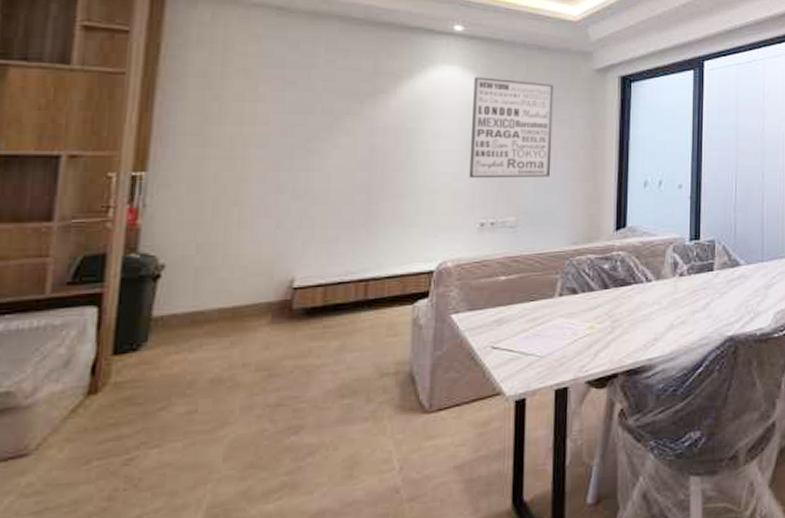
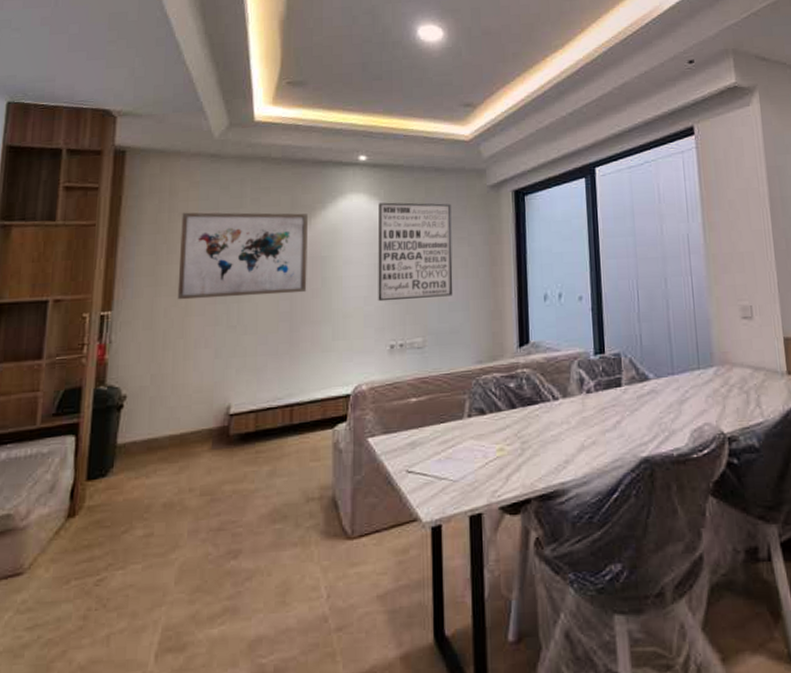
wall art: none [231,68,392,165] -> present [177,212,308,300]

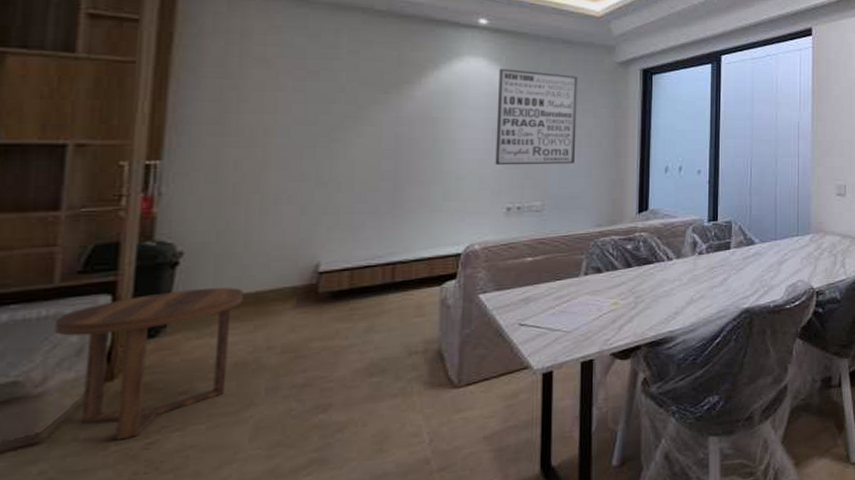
side table: none [35,429,171,575] -> present [54,287,243,441]
wall art: present [177,212,308,300] -> none [251,58,417,153]

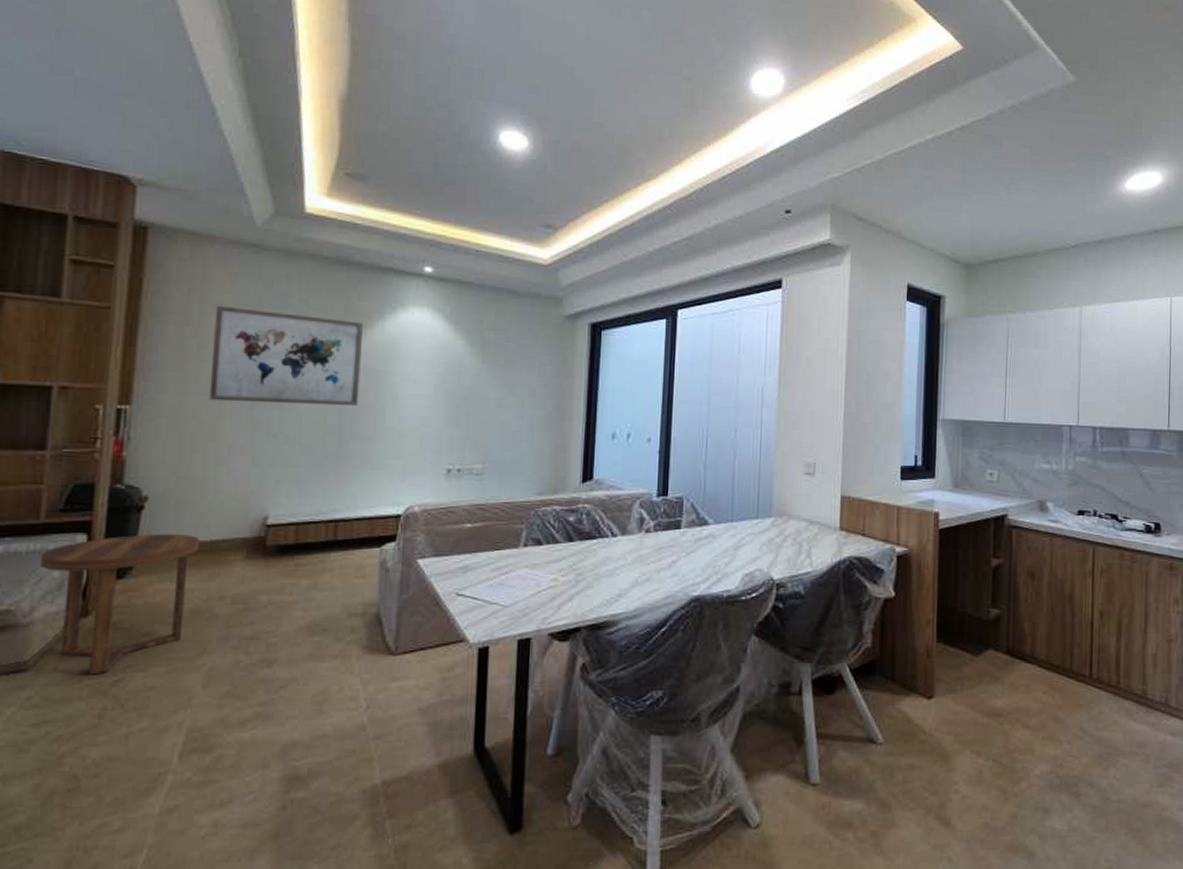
wall art: none [251,58,417,153] -> present [209,305,363,407]
wall art: present [495,68,578,166] -> none [437,320,523,425]

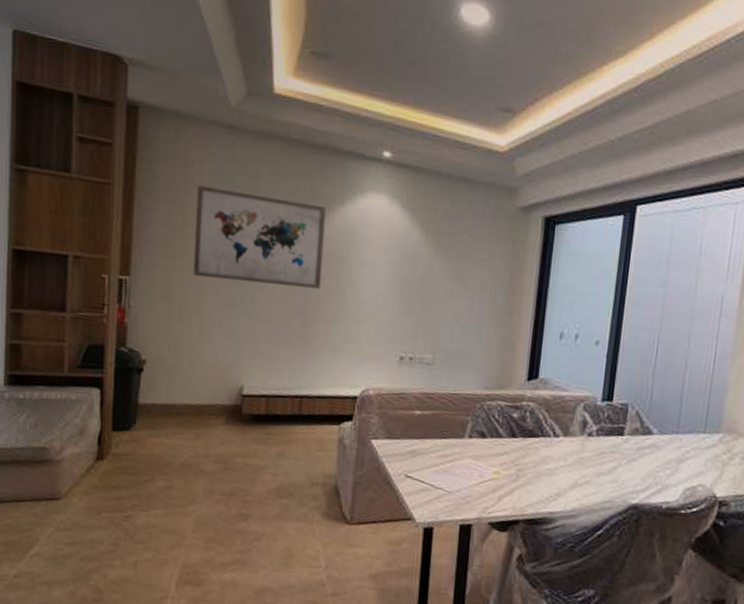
side table: present [39,534,199,675] -> none [65,393,187,509]

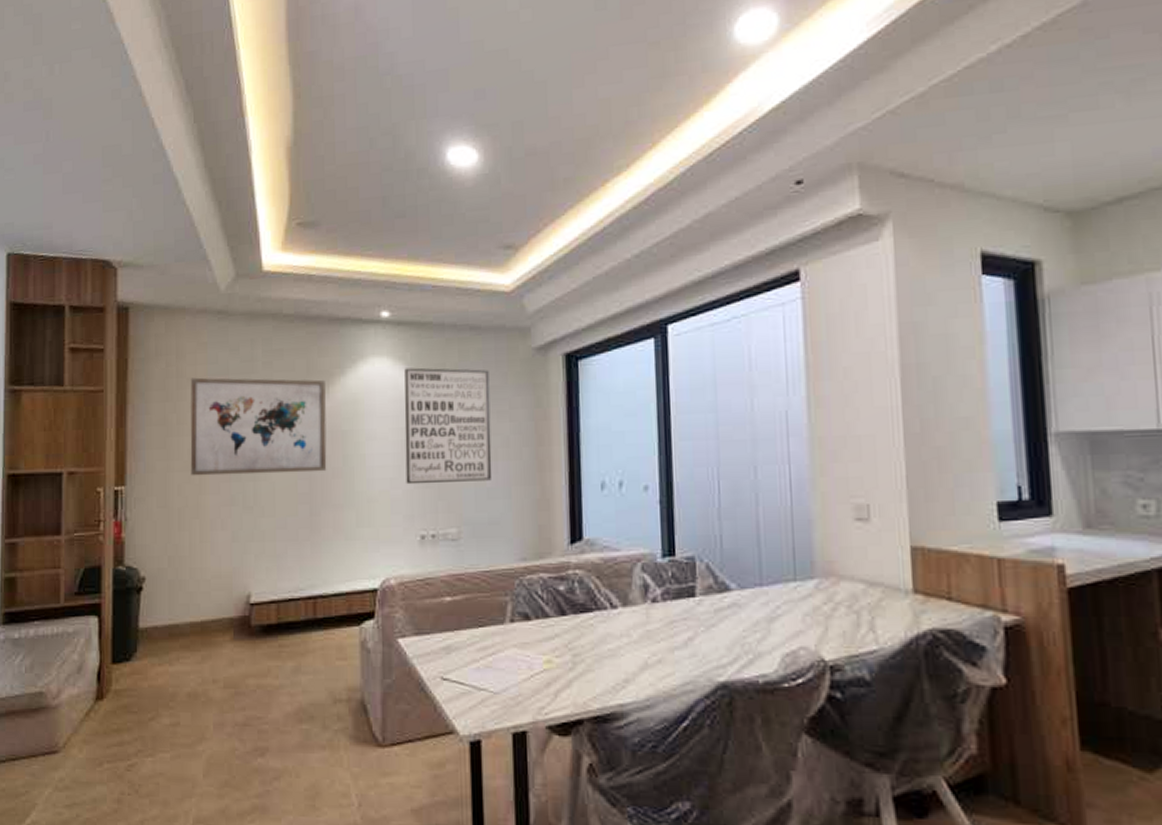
wall art: none [391,207,476,318] -> present [404,367,492,485]

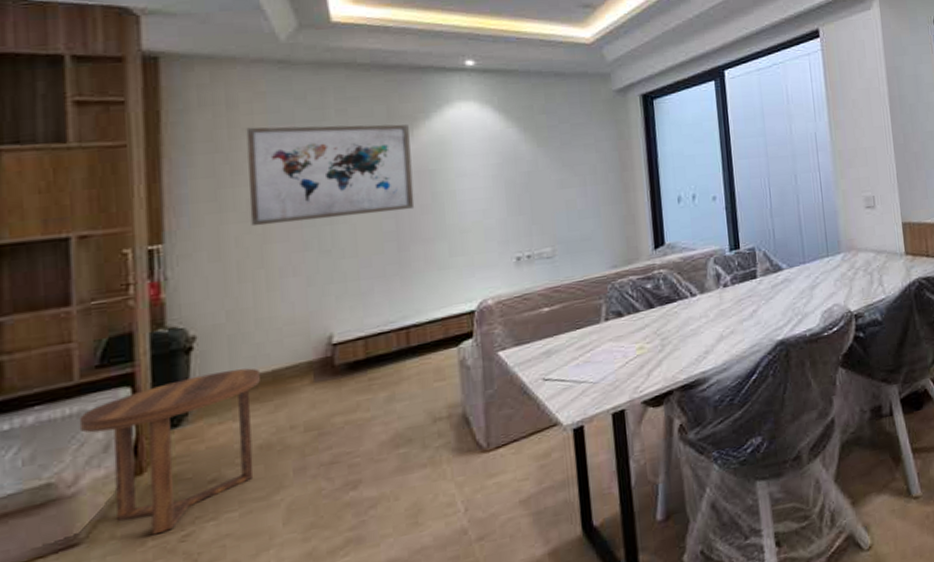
side table: none [62,615,191,759] -> present [79,368,260,535]
wall art: present [404,367,492,485] -> none [492,109,582,214]

